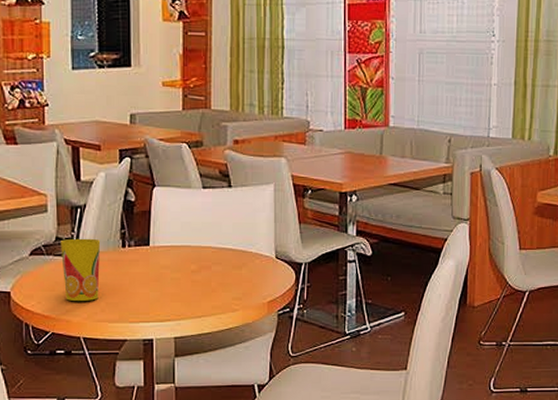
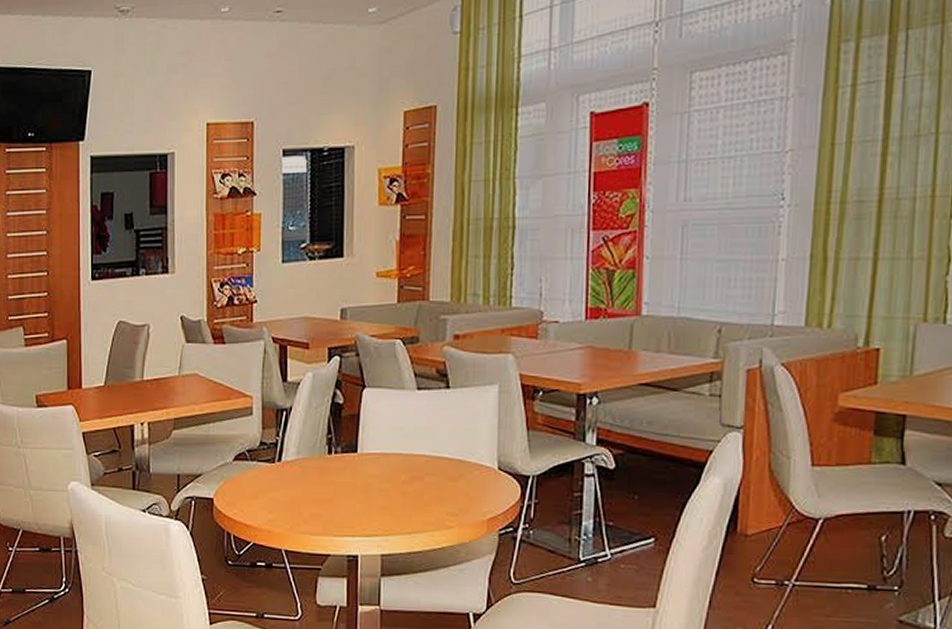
cup: present [60,238,101,301] -> none [264,443,306,511]

